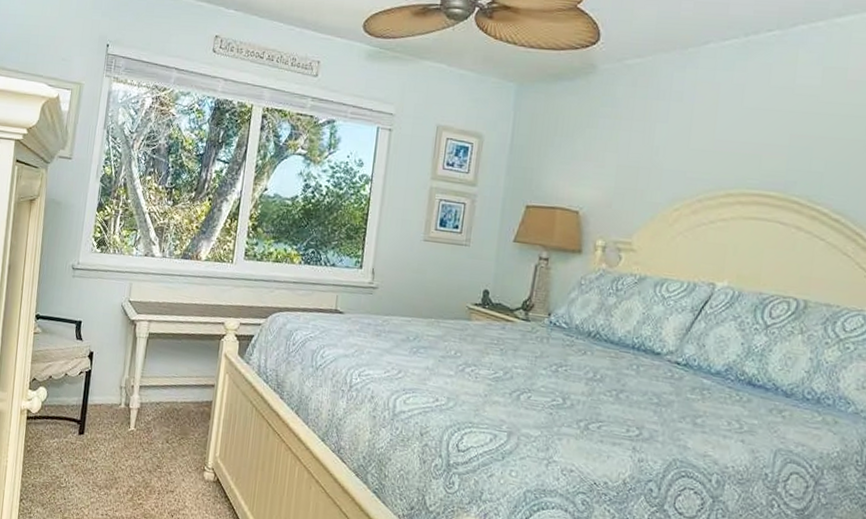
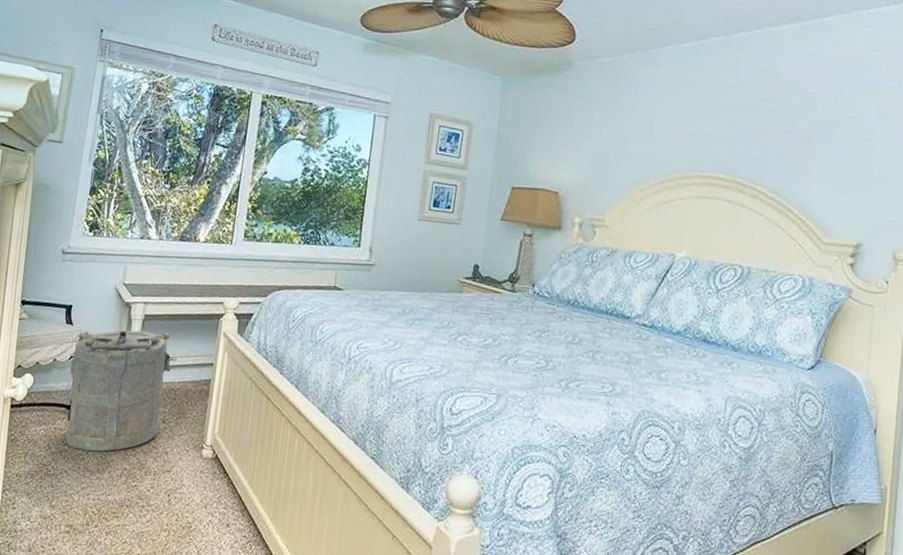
laundry hamper: none [76,347,181,468] -> present [65,330,178,452]

